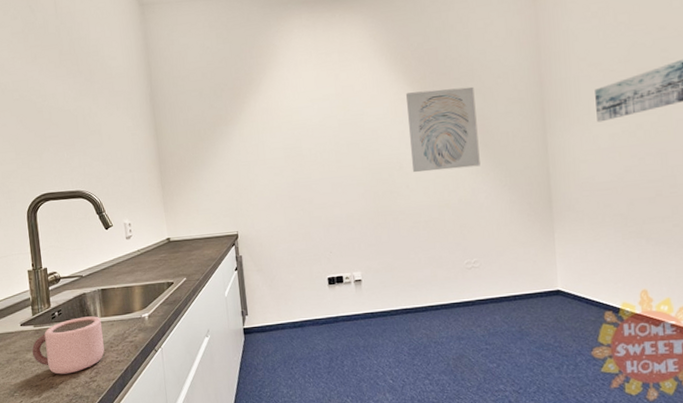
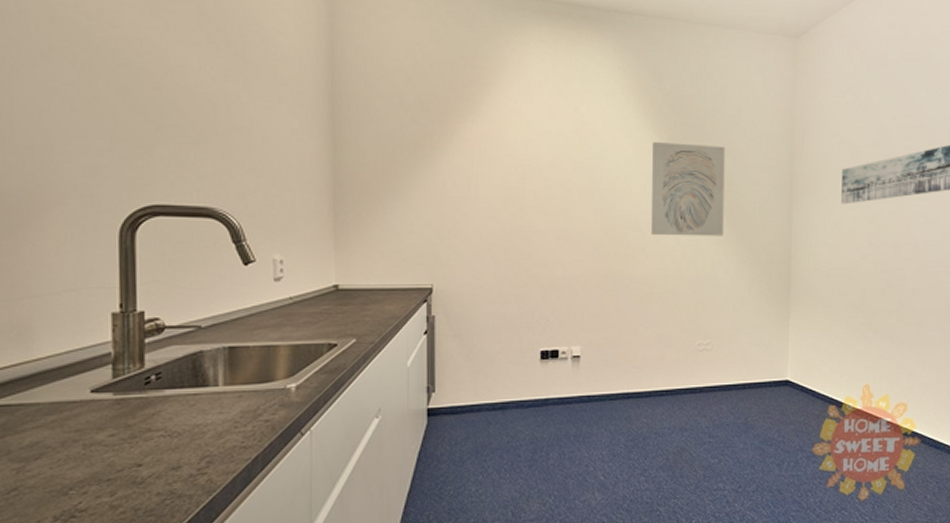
mug: present [31,316,104,375] -> none [105,383,225,464]

